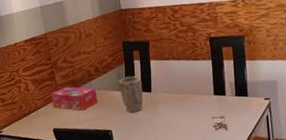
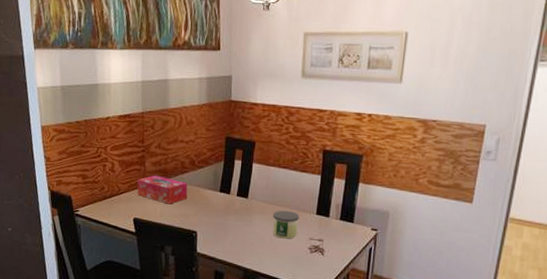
plant pot: present [118,75,144,112] -> none [213,176,240,217]
candle: none [176,96,201,122] -> present [273,210,300,239]

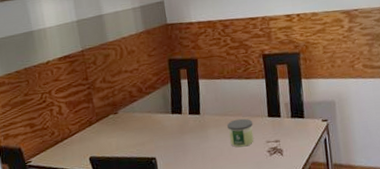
tissue box: present [137,175,188,204] -> none [87,109,141,136]

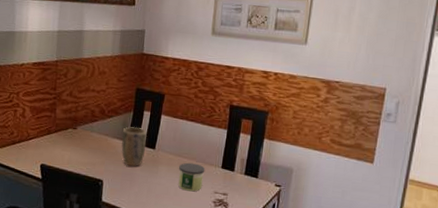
plant pot: none [164,96,191,137] -> present [121,126,148,167]

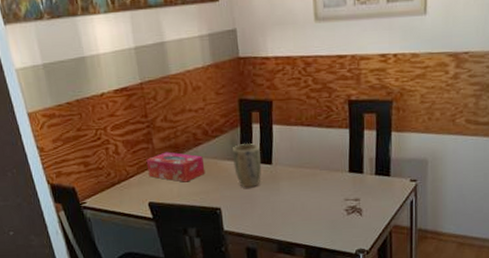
tissue box: none [46,122,97,152] -> present [146,152,205,183]
candle: present [178,162,206,192] -> none [302,172,331,204]

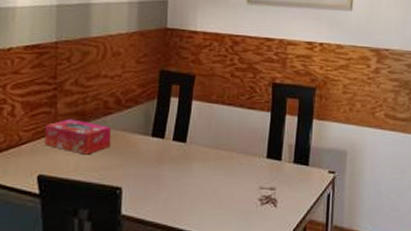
plant pot: present [232,142,262,188] -> none [143,117,176,167]

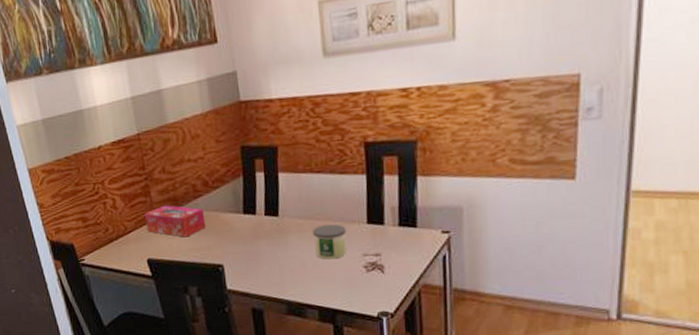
candle: none [216,155,248,190] -> present [313,224,347,260]

